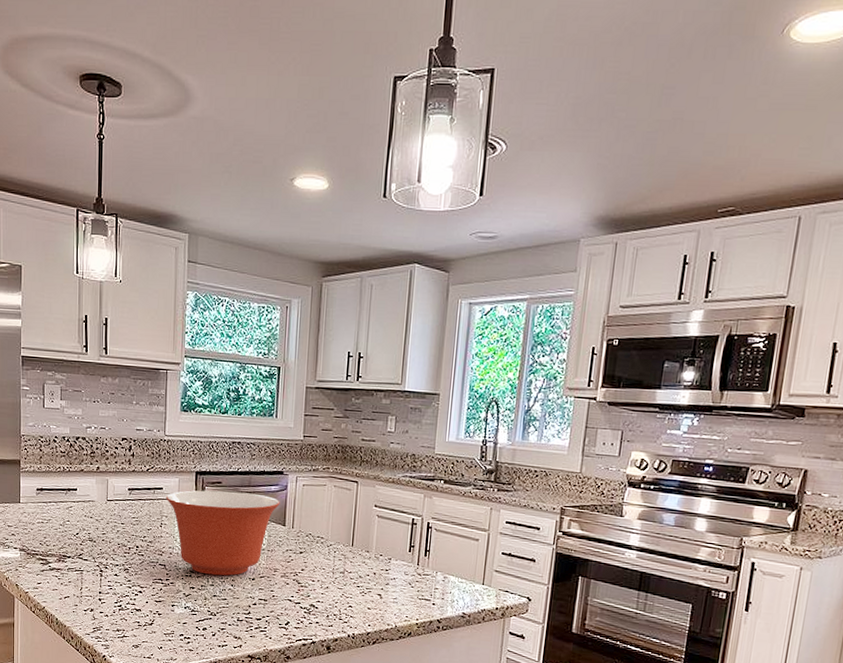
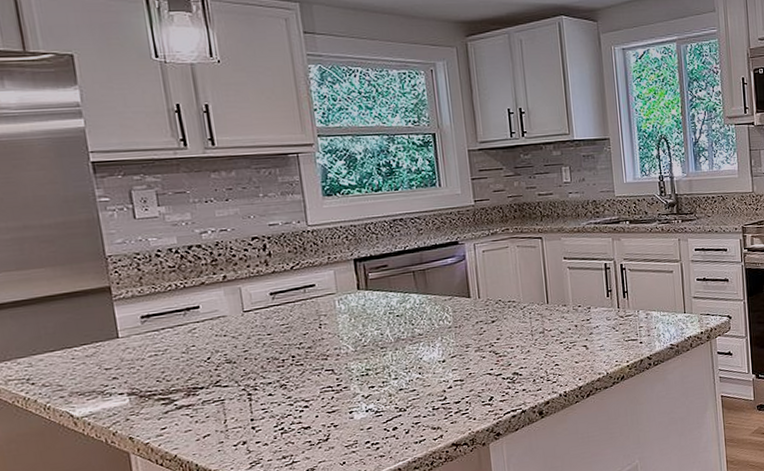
mixing bowl: present [165,490,280,576] -> none [320,270,461,369]

